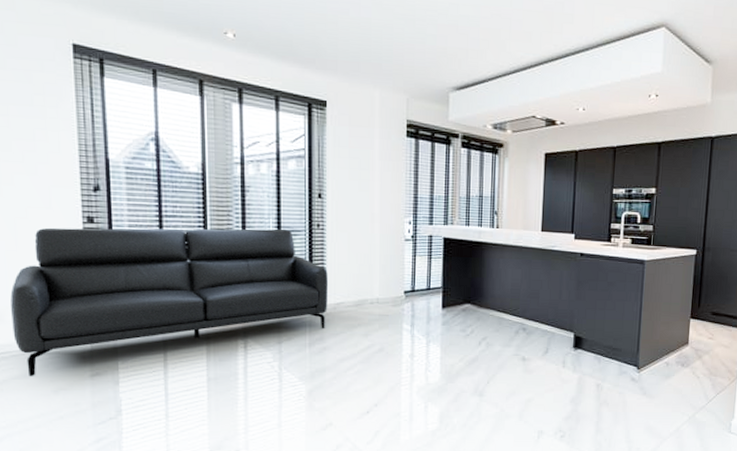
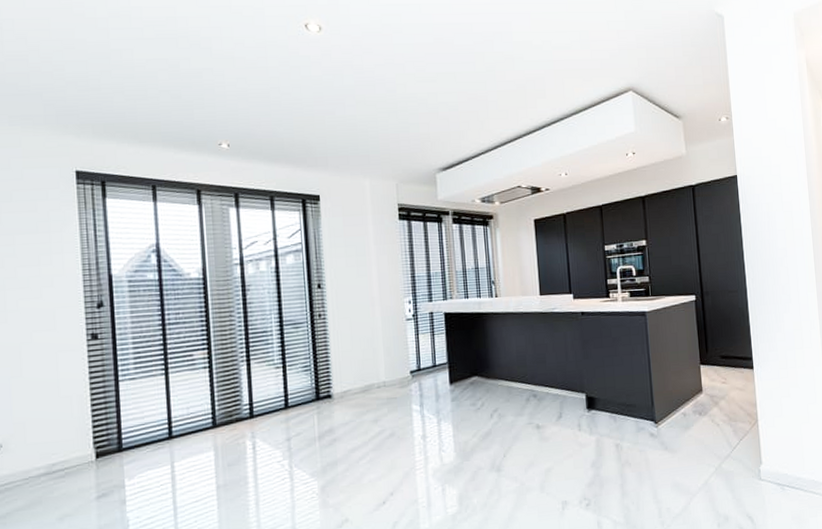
sofa: present [10,227,328,377] -> none [15,322,335,507]

